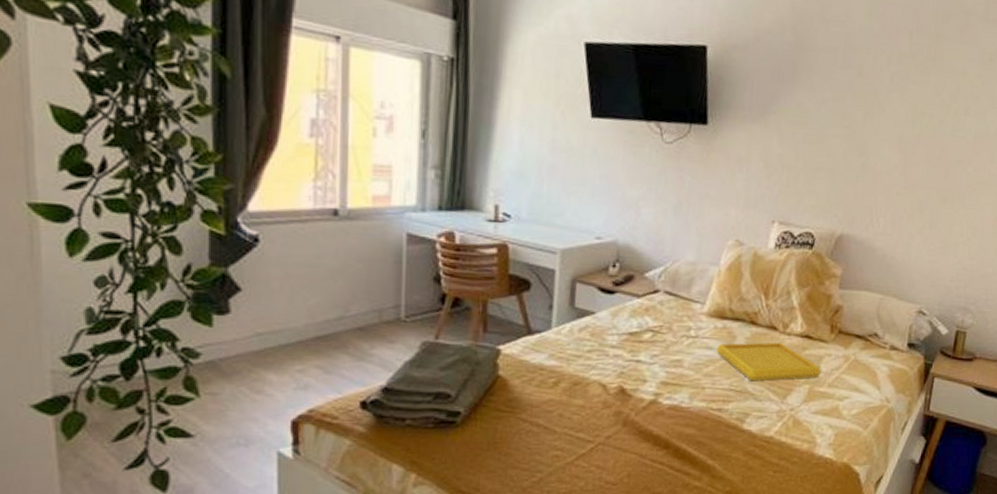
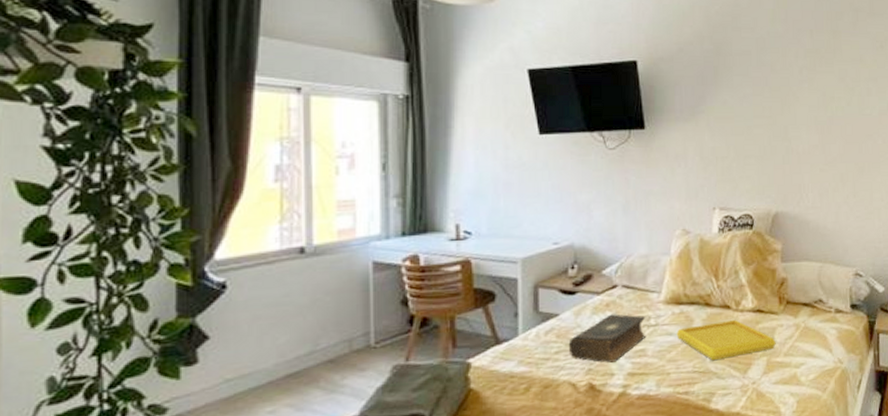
book: none [602,319,686,369] -> present [568,314,647,363]

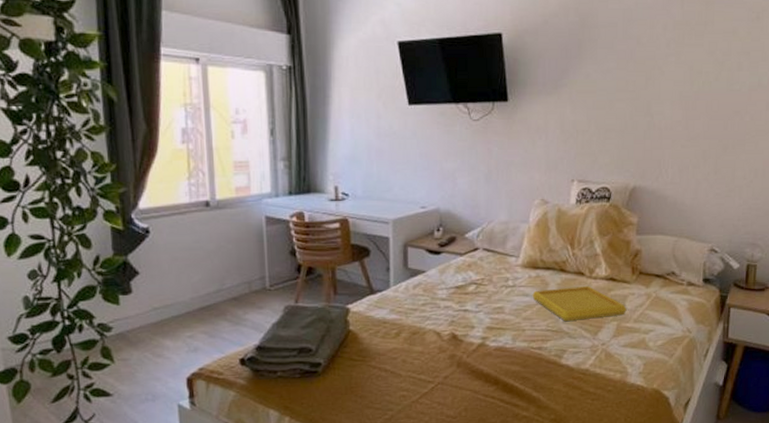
book: present [568,314,647,363] -> none [434,274,505,317]

